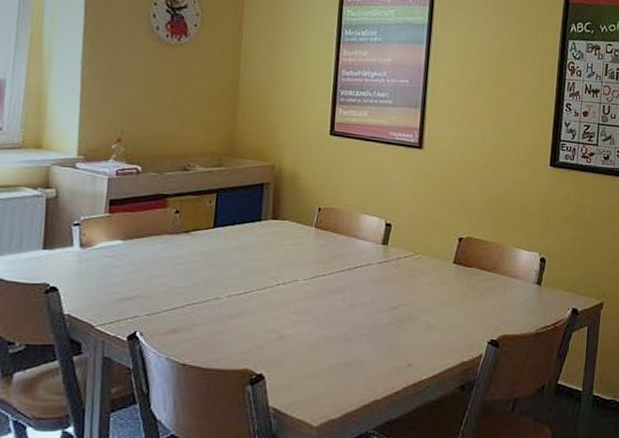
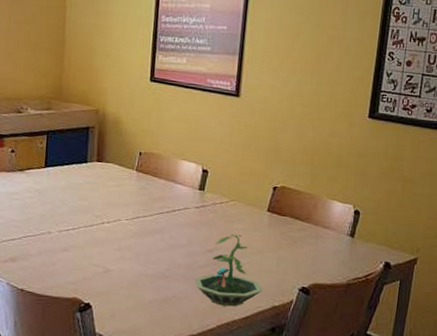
terrarium: none [378,288,452,366] -> present [194,234,264,307]

